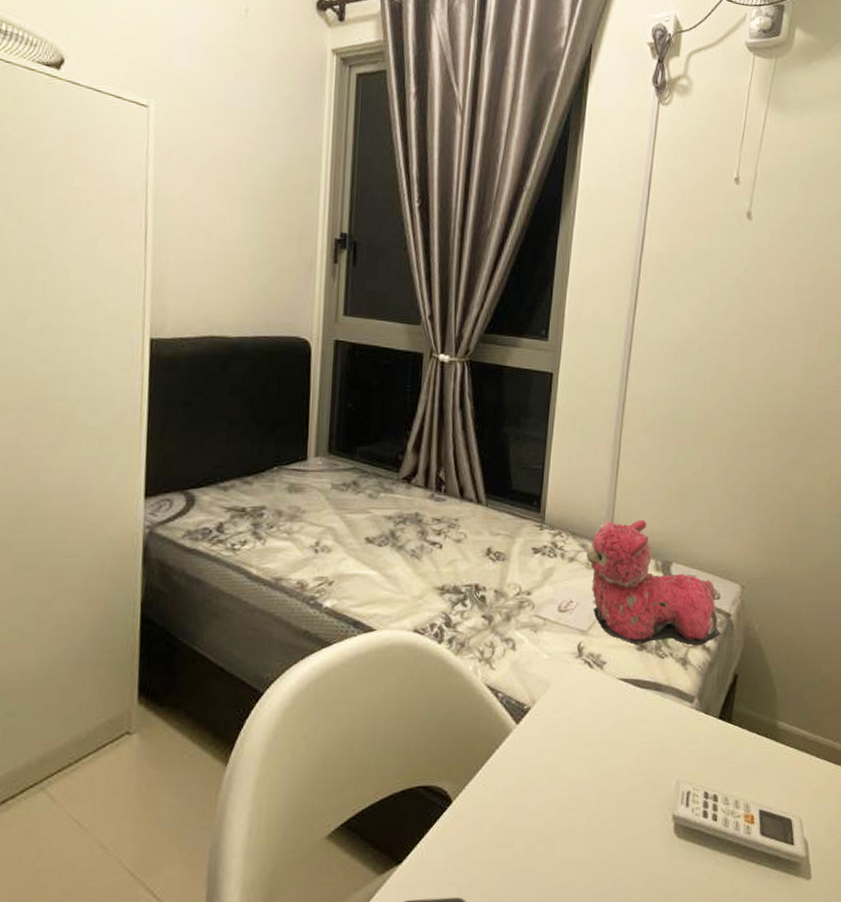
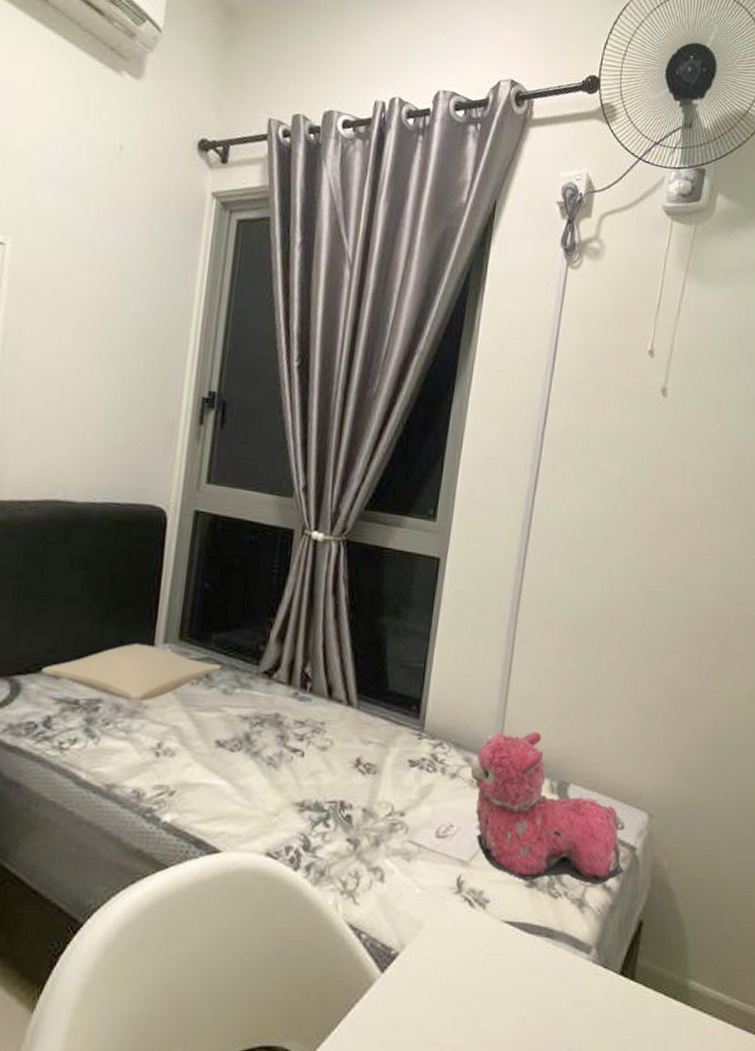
pillow: none [210,457,367,507] -> present [40,643,222,702]

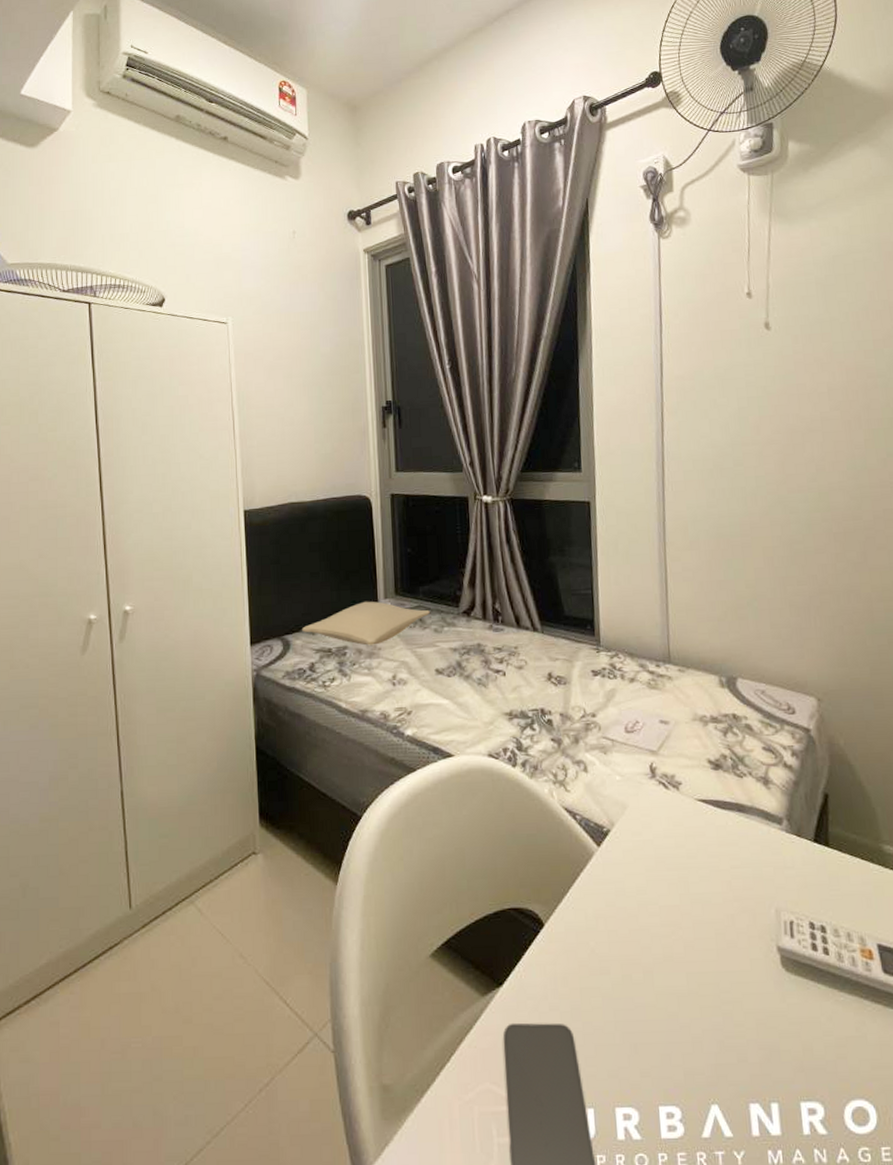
stuffed animal: present [470,731,624,885] -> none [646,636,801,764]

